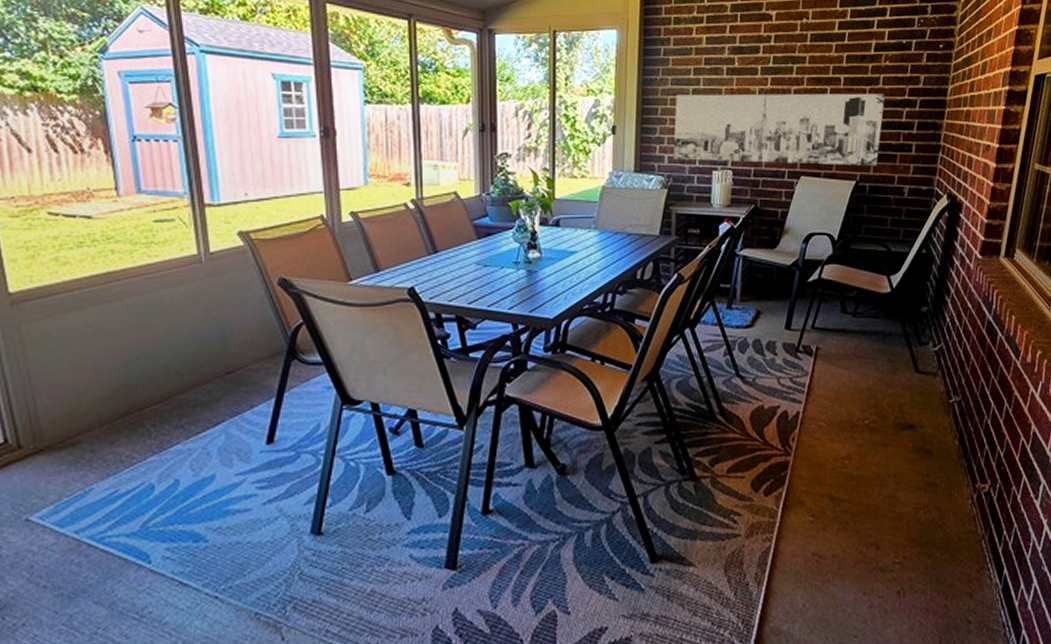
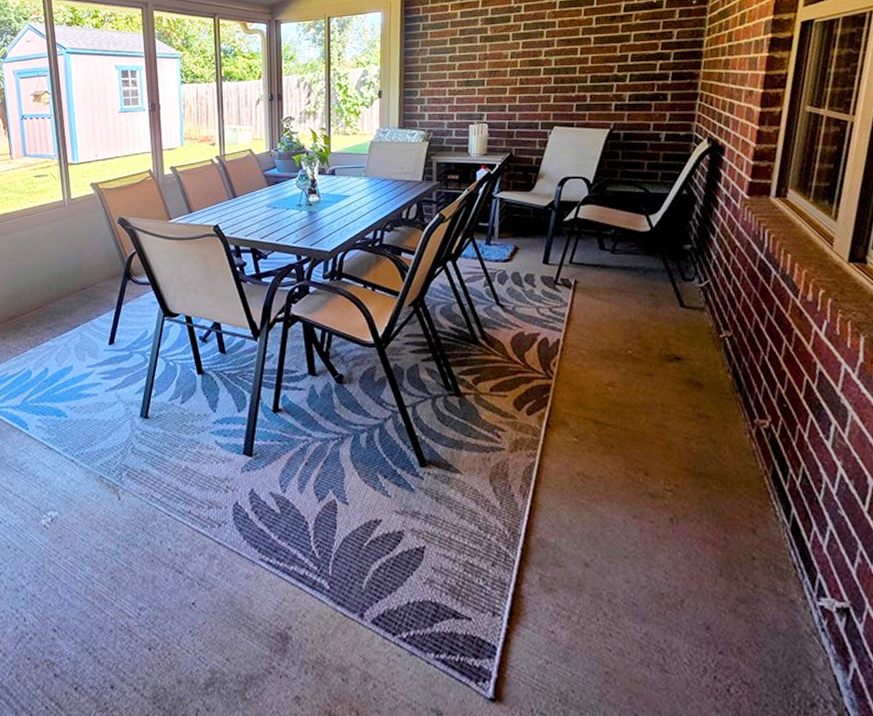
wall art: present [673,93,886,167] -> none [432,49,638,117]

